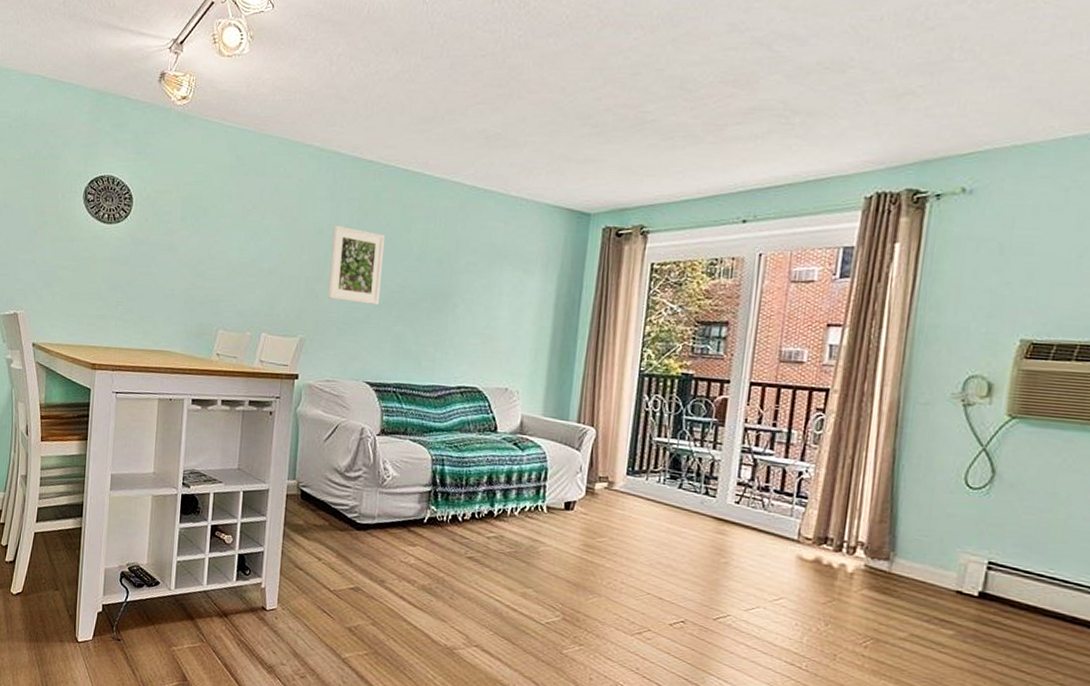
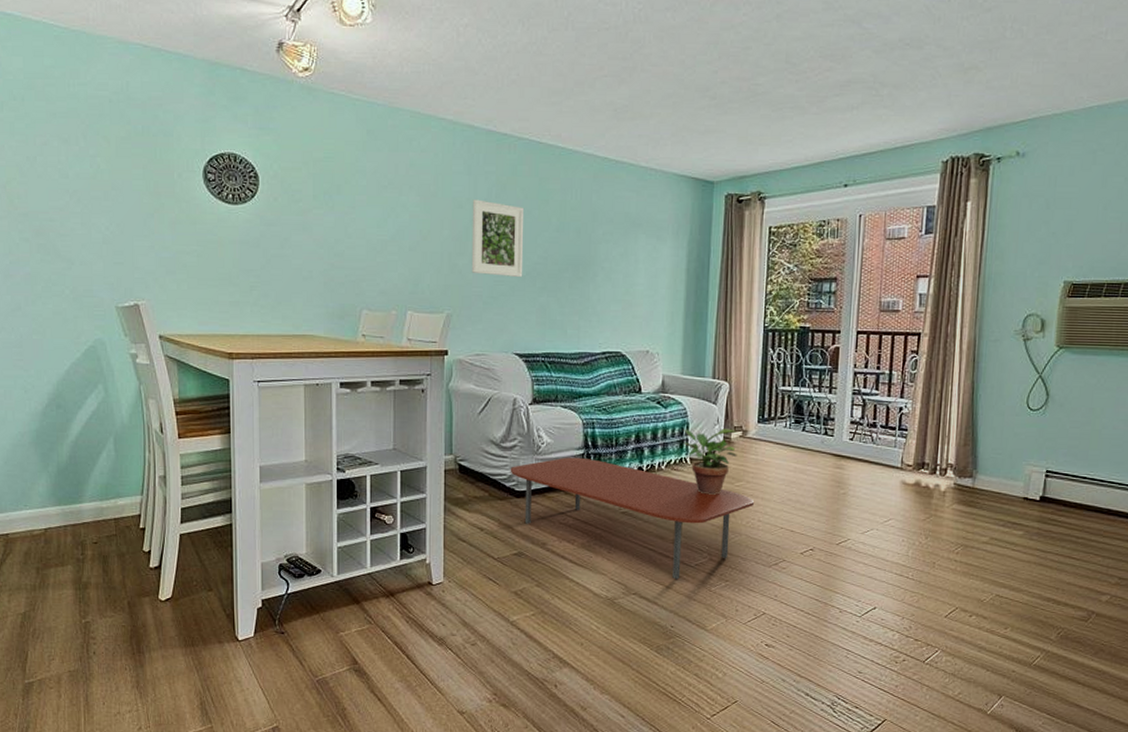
coffee table: none [352,492,618,637] -> present [510,457,755,580]
potted plant: none [540,474,602,549] -> present [682,428,737,495]

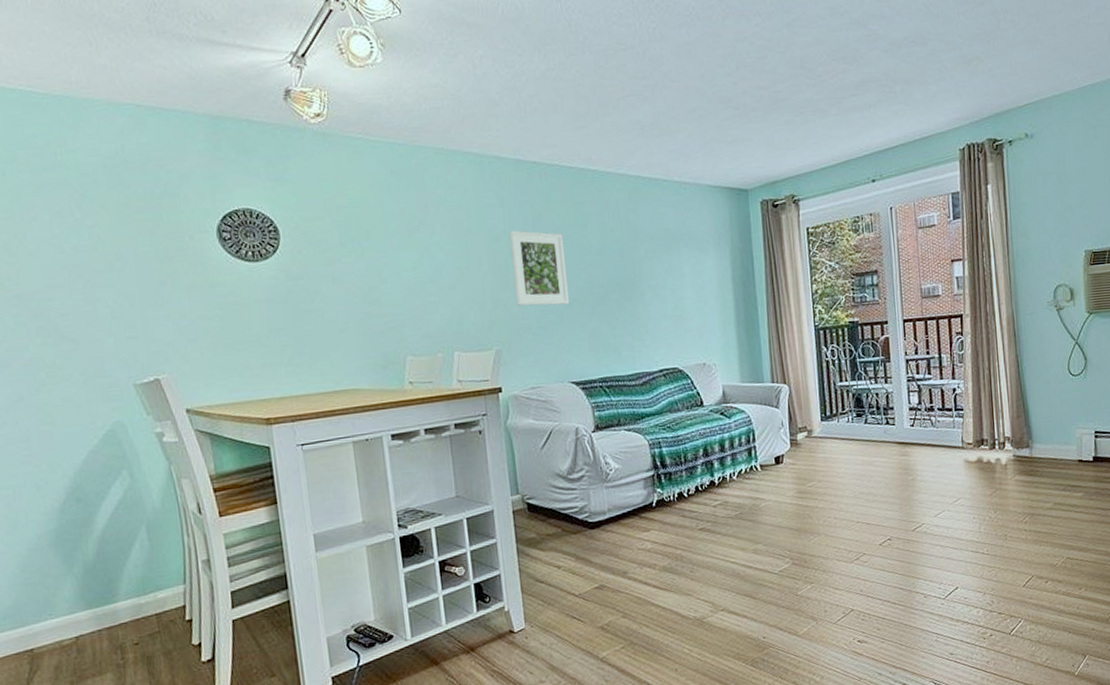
coffee table: present [510,457,755,580] -> none [580,479,829,589]
potted plant: present [682,428,737,495] -> none [749,430,806,500]

